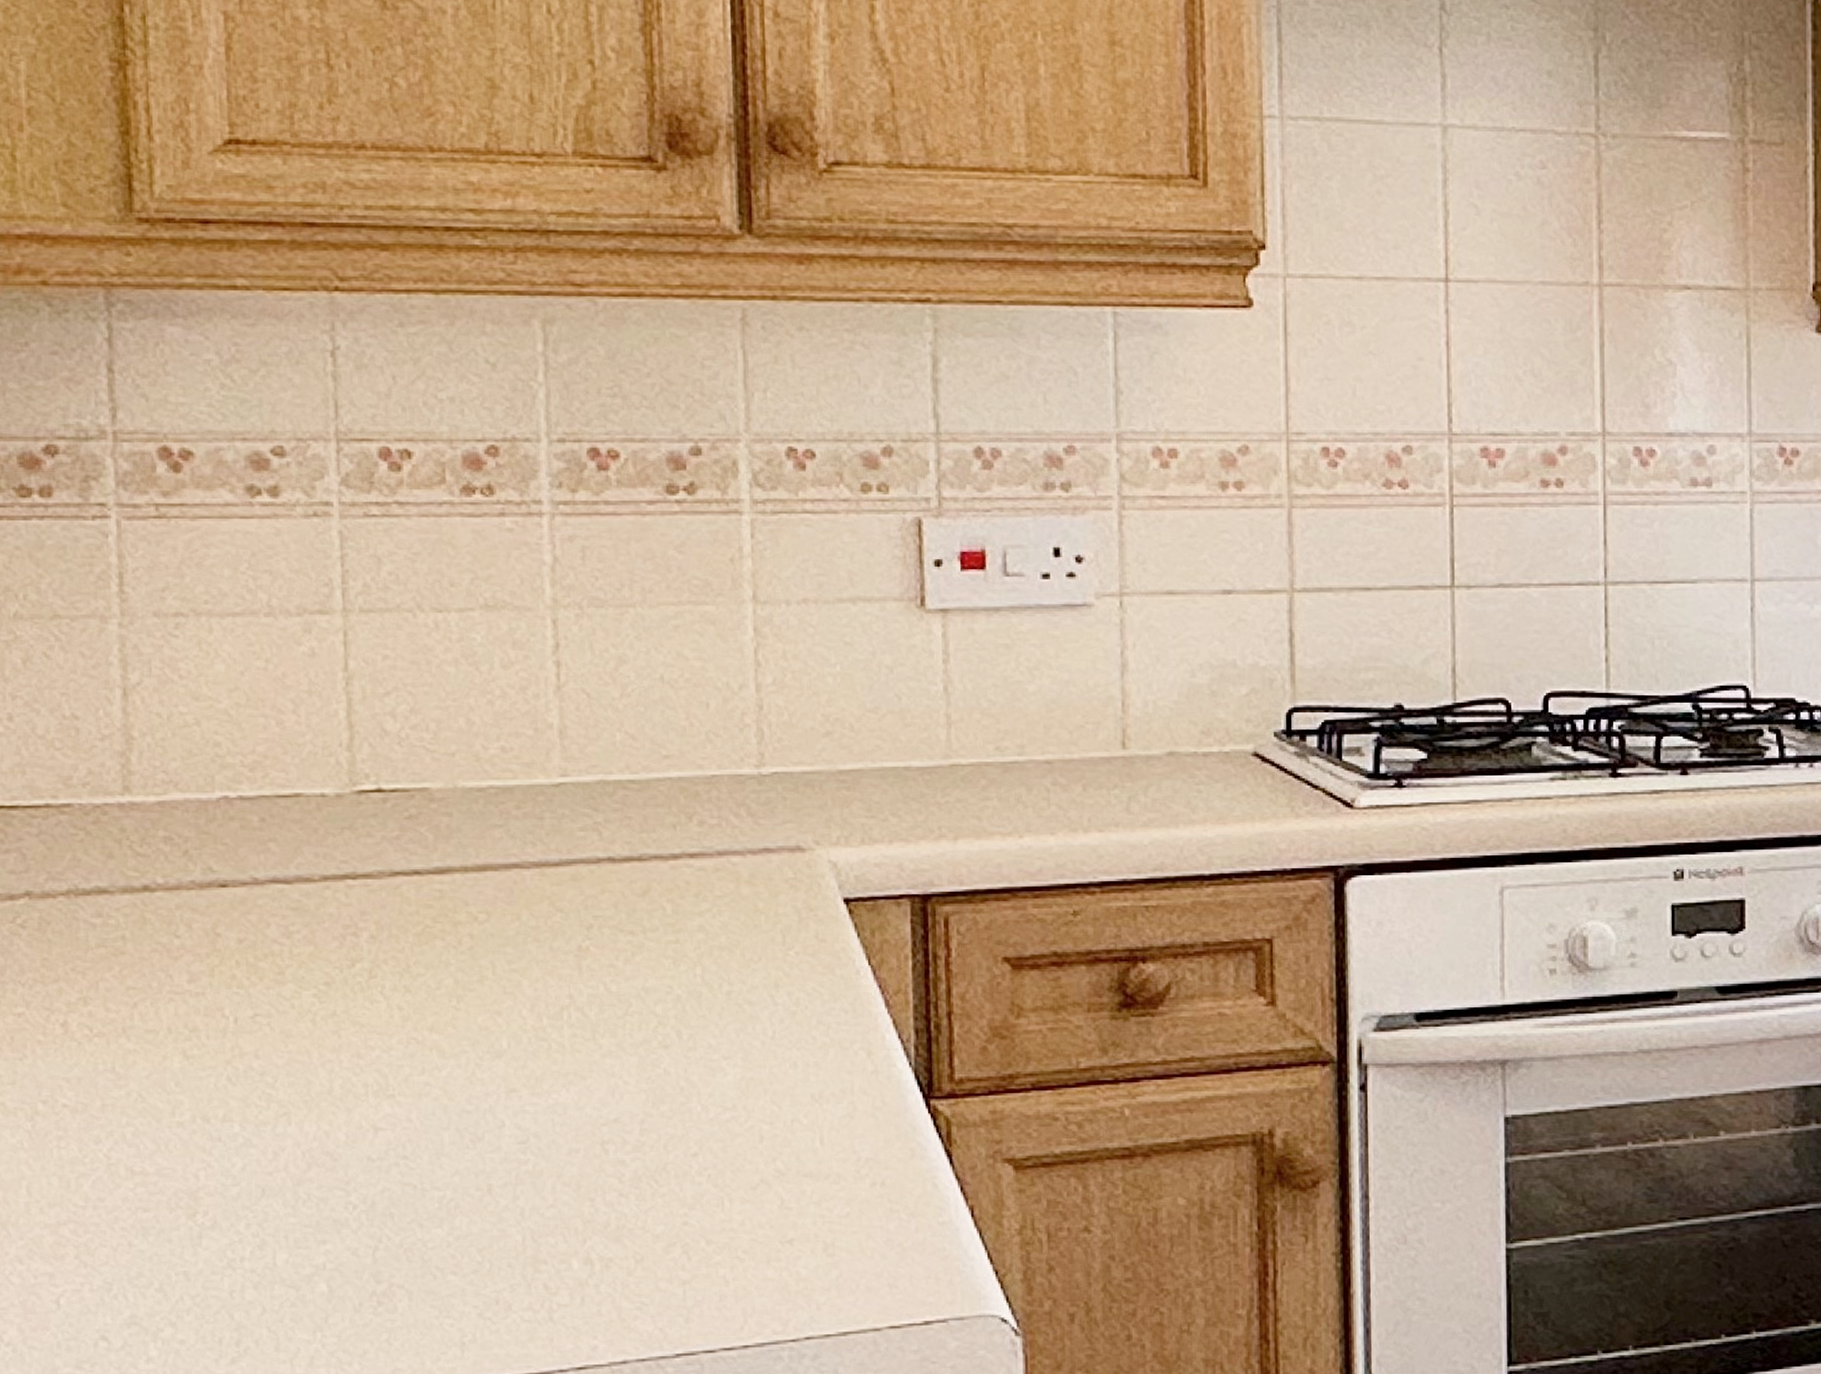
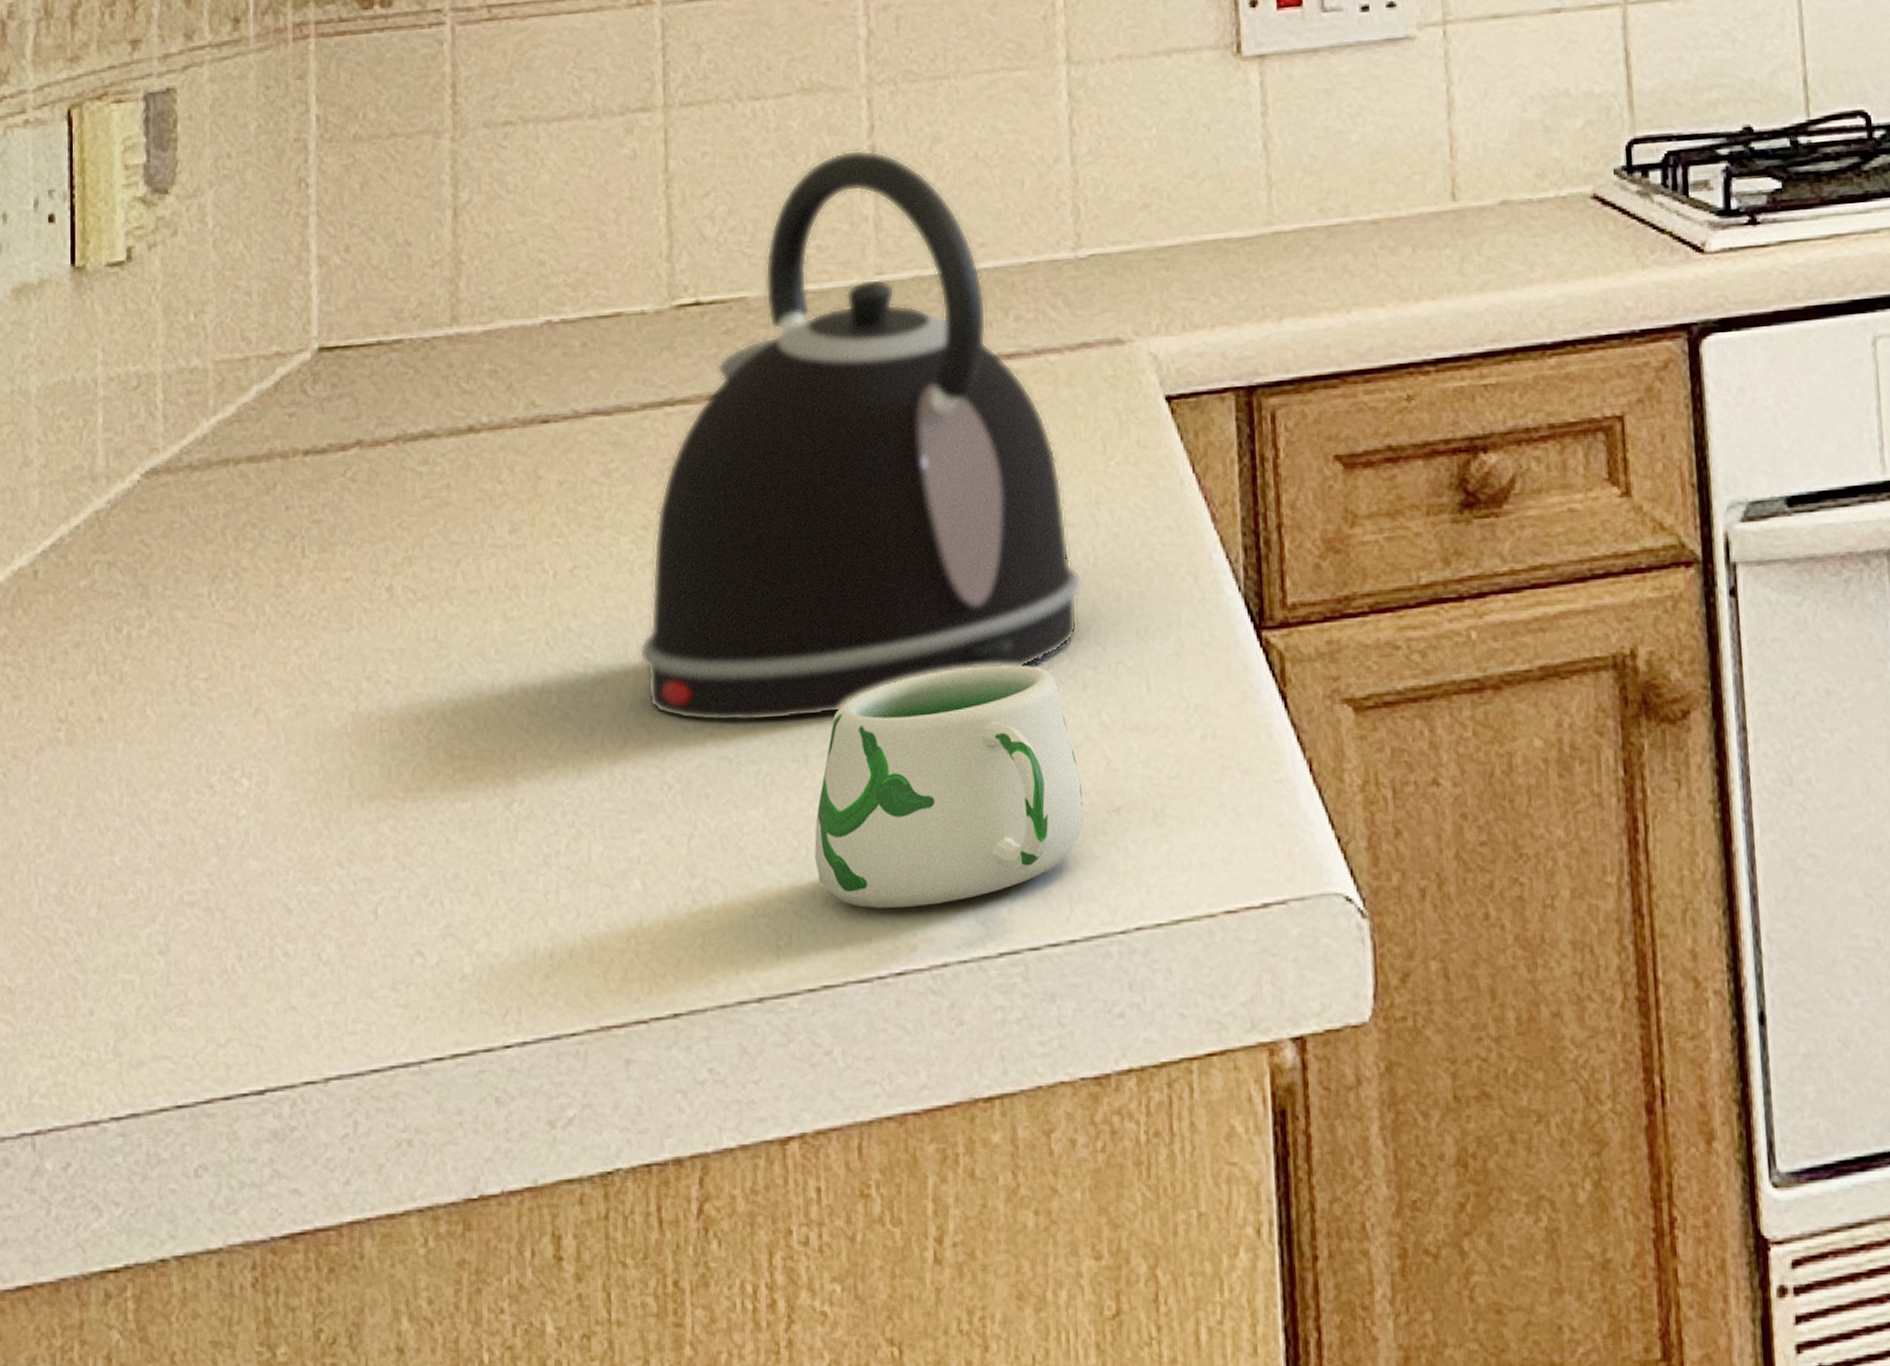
kettle: none [322,664,761,1155] -> present [638,149,1083,722]
mug: none [498,1117,759,1314] -> present [815,664,1084,909]

